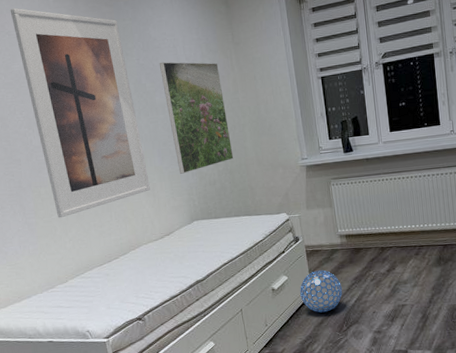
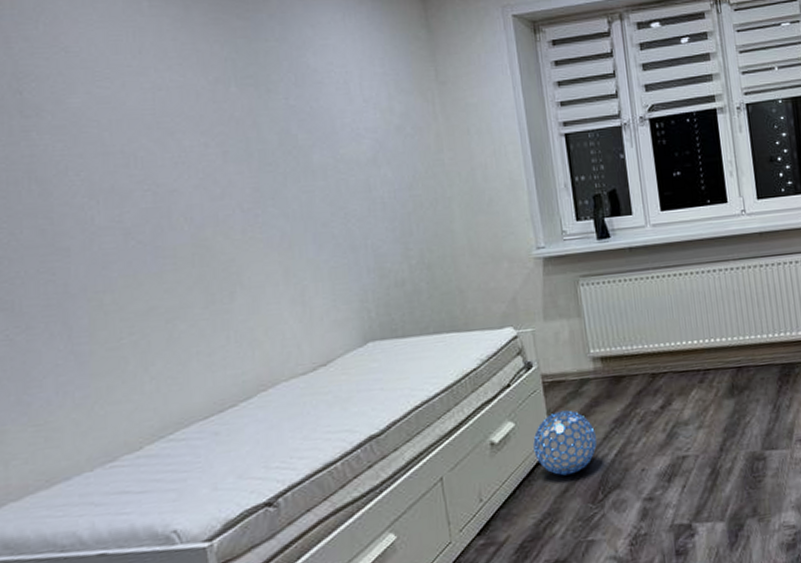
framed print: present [10,8,150,218] -> none [71,11,298,343]
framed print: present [160,61,234,174] -> none [321,103,434,270]

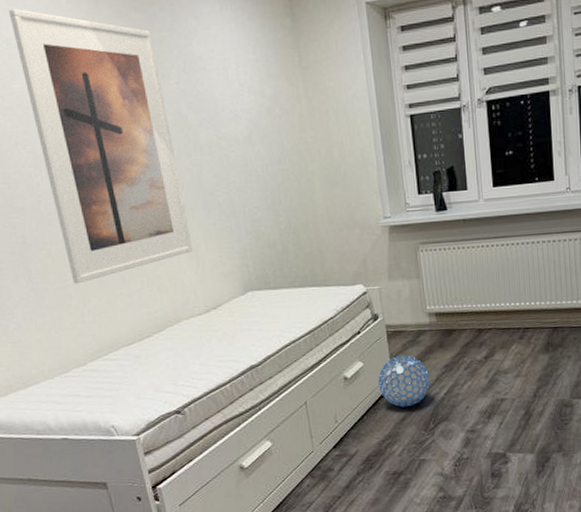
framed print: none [71,11,298,343] -> present [8,8,193,284]

